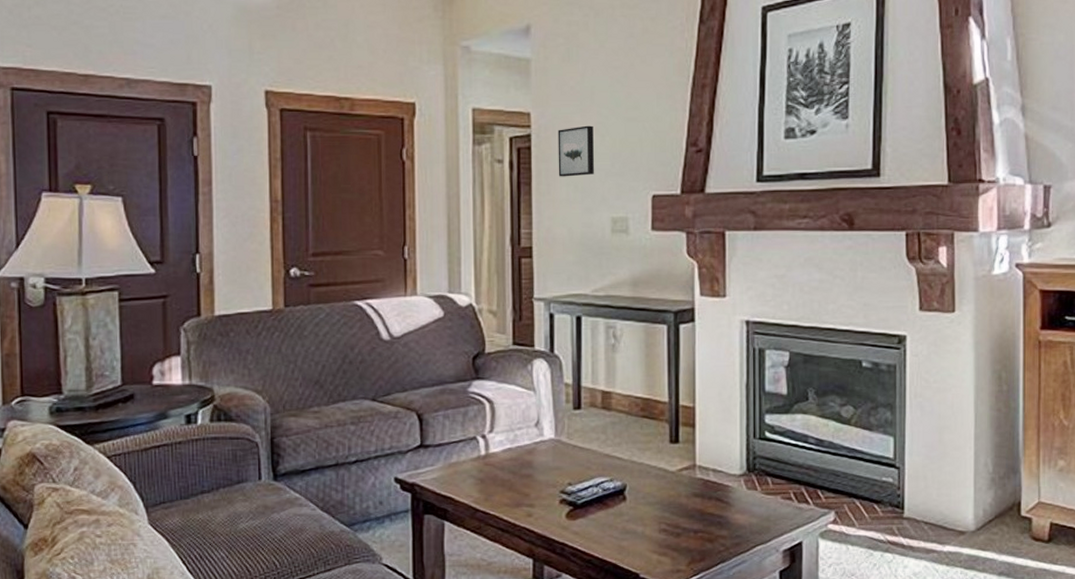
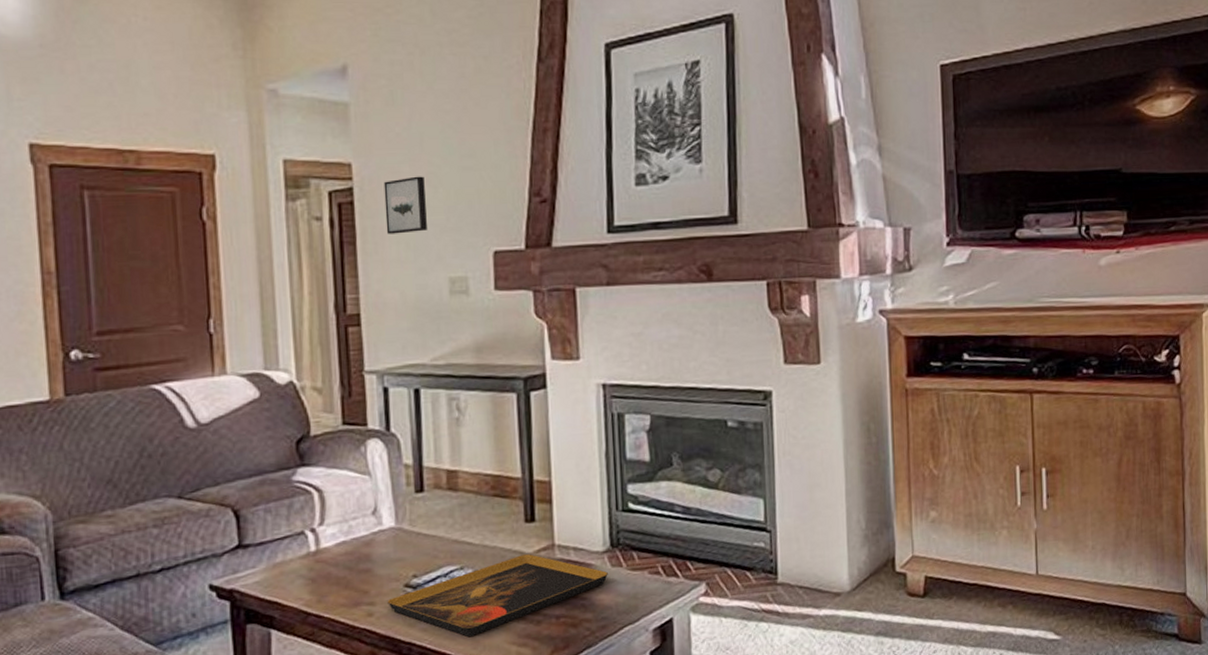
decorative tray: none [545,472,744,543] -> present [387,554,608,638]

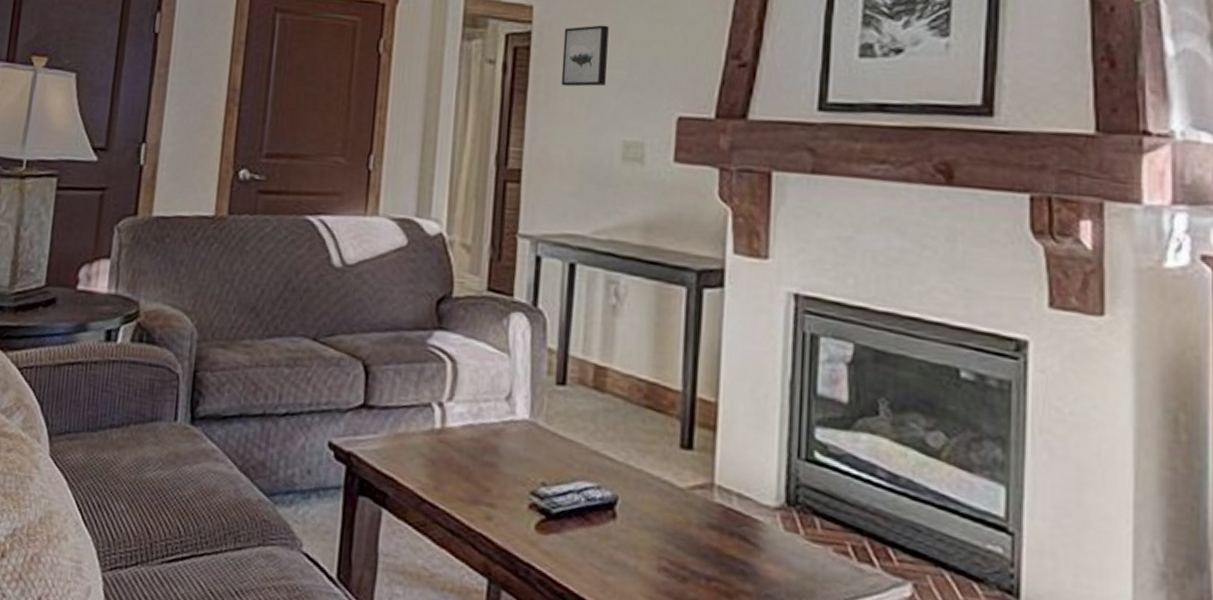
decorative tray: present [387,554,608,638] -> none [509,487,779,577]

